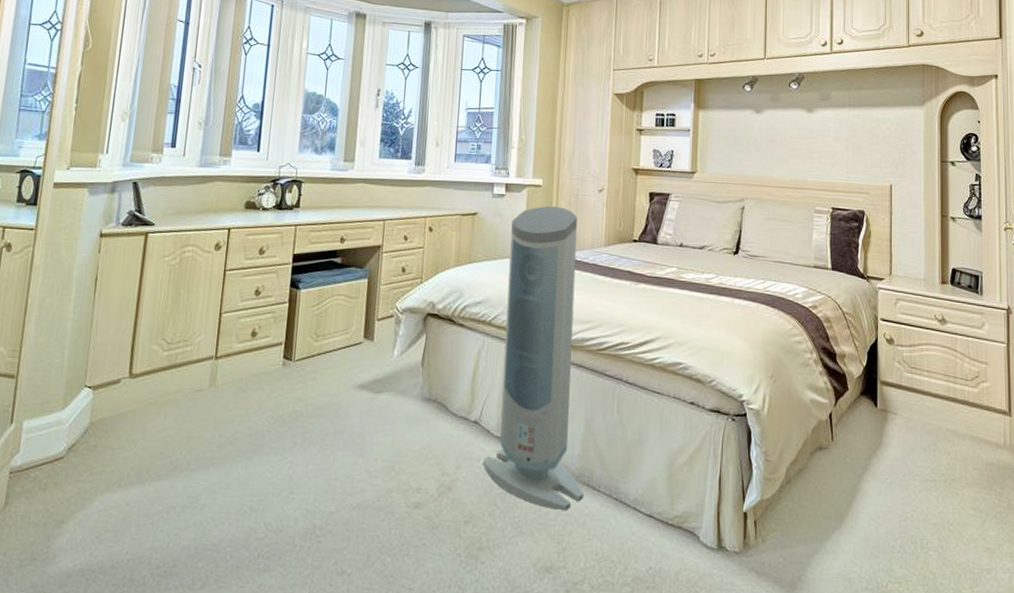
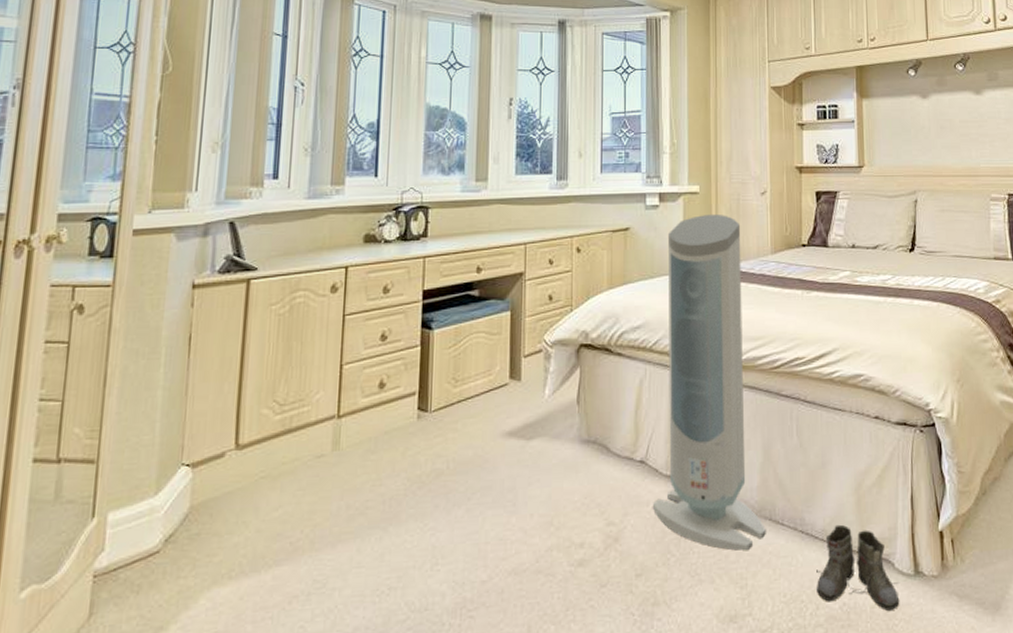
boots: none [626,496,702,580] -> present [816,524,900,612]

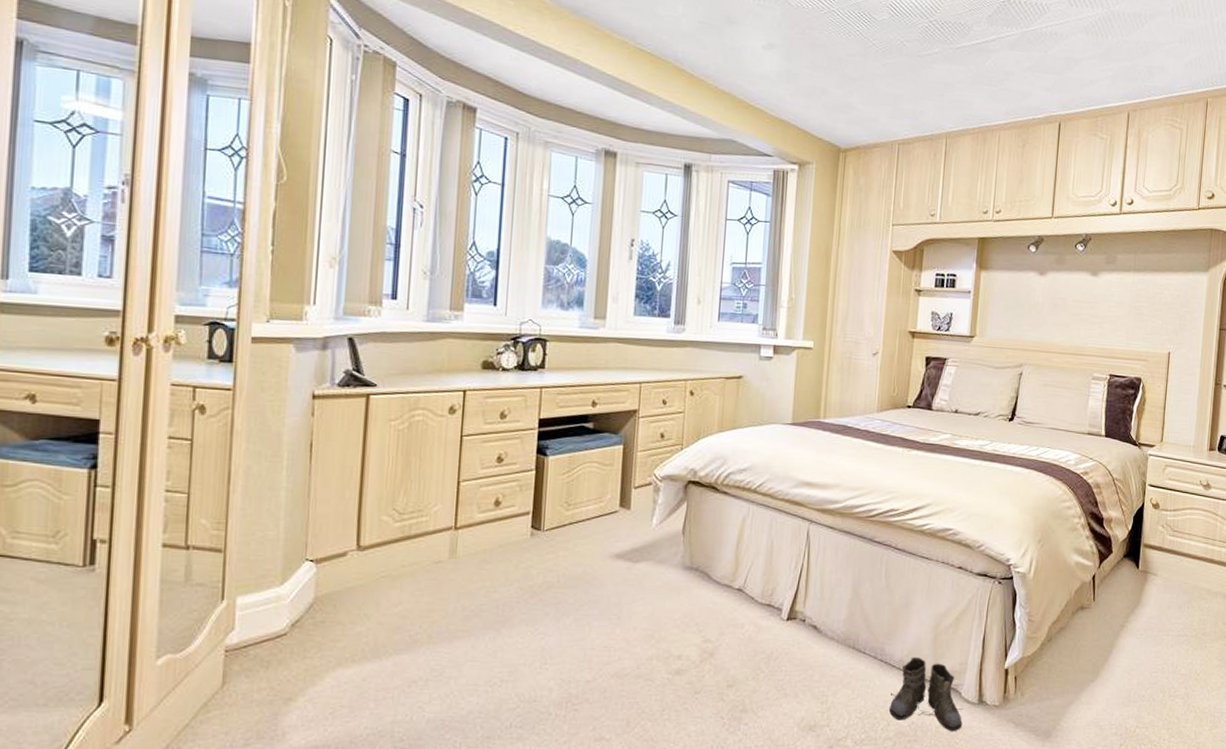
air purifier: present [652,214,766,551] -> none [746,369,850,672]

